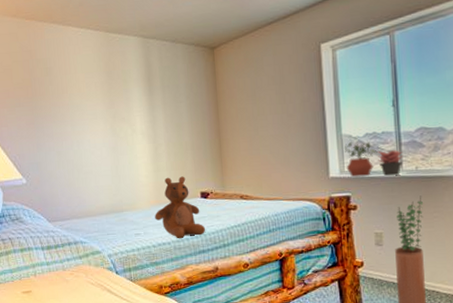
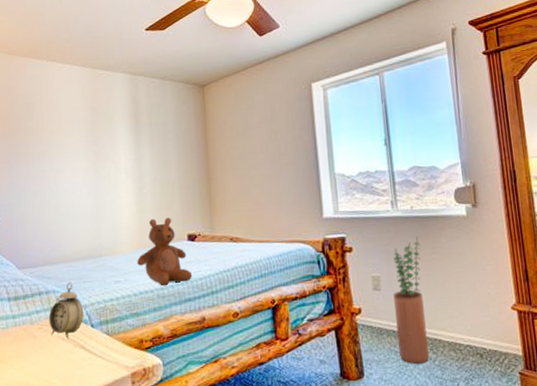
alarm clock: none [78,234,109,283] -> present [48,281,84,339]
potted plant: present [344,141,378,178] -> none [338,180,372,218]
succulent plant: present [378,150,403,177] -> none [372,189,398,217]

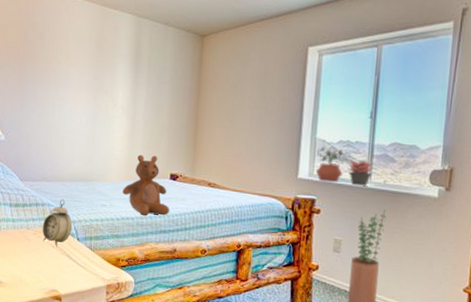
potted plant: none [338,180,372,218] -> present [315,147,349,183]
succulent plant: none [372,189,398,217] -> present [348,160,374,187]

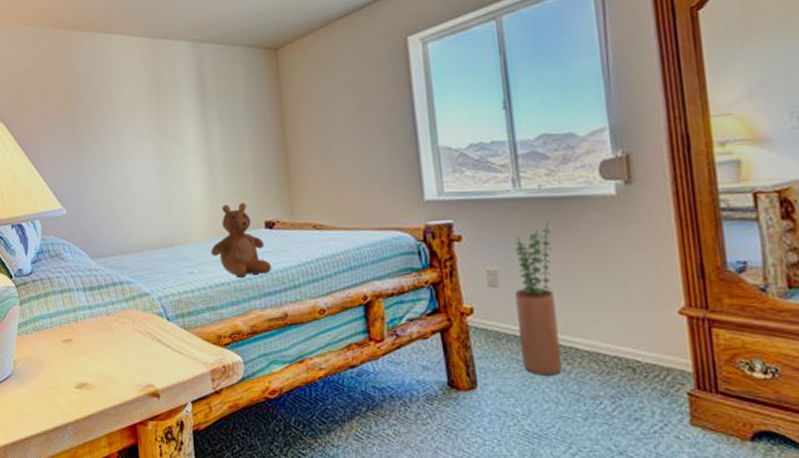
alarm clock: present [42,198,73,247] -> none [124,272,159,331]
potted plant: present [315,147,349,183] -> none [442,153,487,200]
succulent plant: present [348,160,374,187] -> none [486,163,521,198]

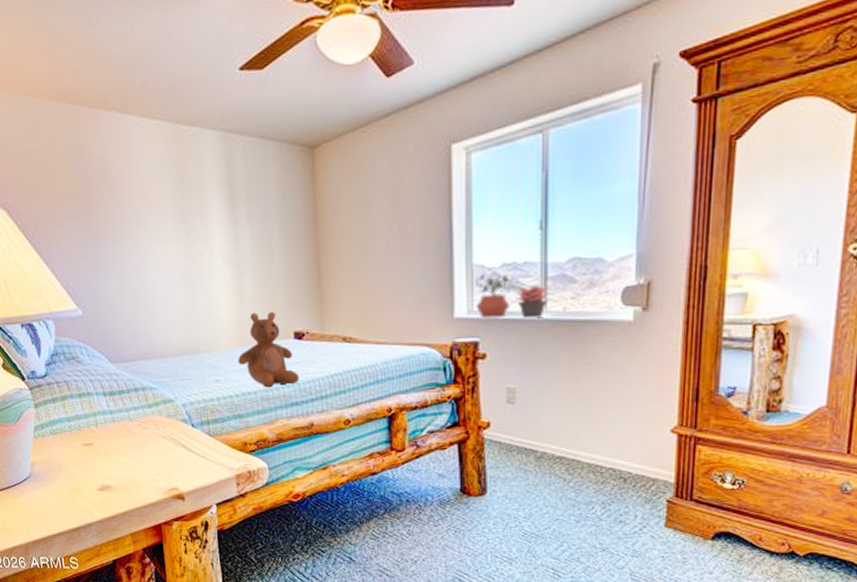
potted plant: none [442,153,487,200] -> present [475,273,517,319]
succulent plant: none [486,163,521,198] -> present [517,285,549,319]
vase: present [515,222,562,376] -> none [529,344,569,484]

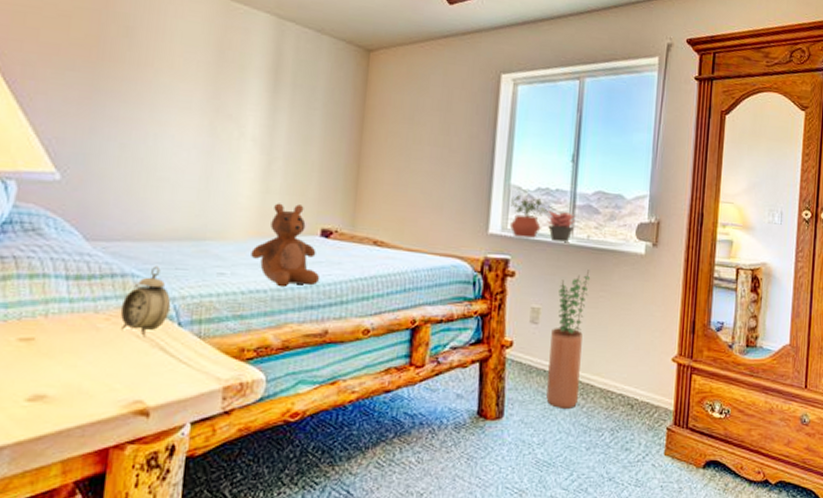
alarm clock: none [147,378,184,437] -> present [120,265,171,336]
vase: none [529,344,569,484] -> present [546,269,590,408]

